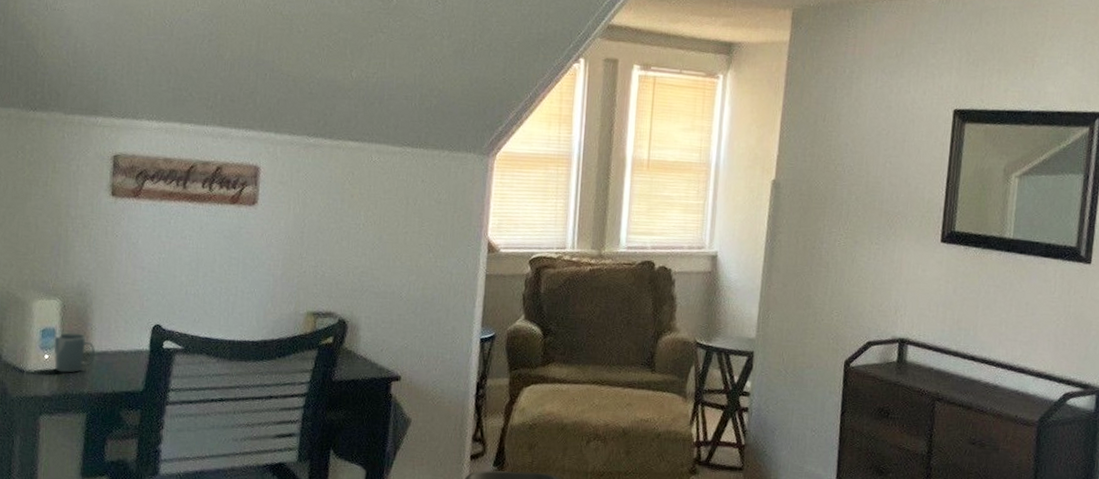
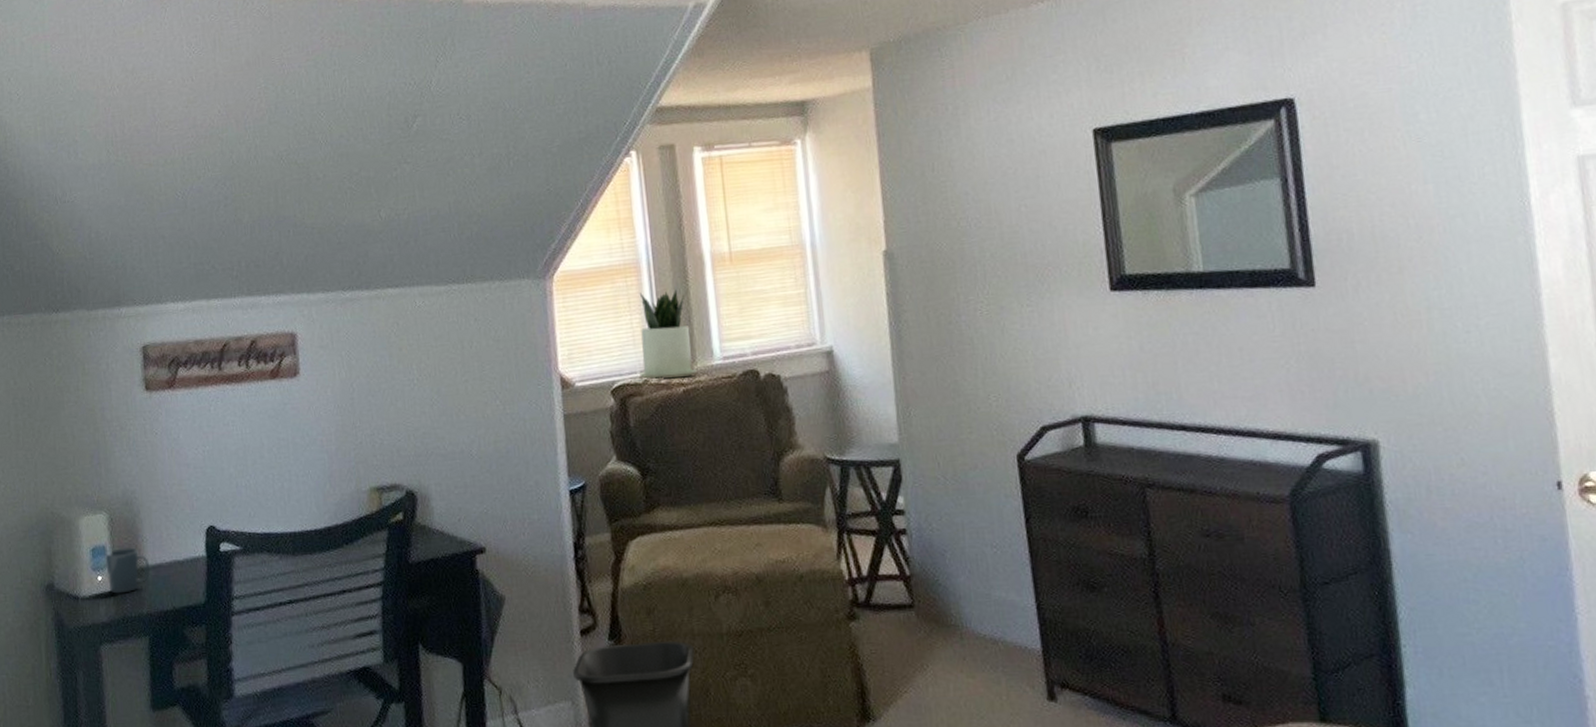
planter: none [554,181,605,259] -> present [638,289,698,379]

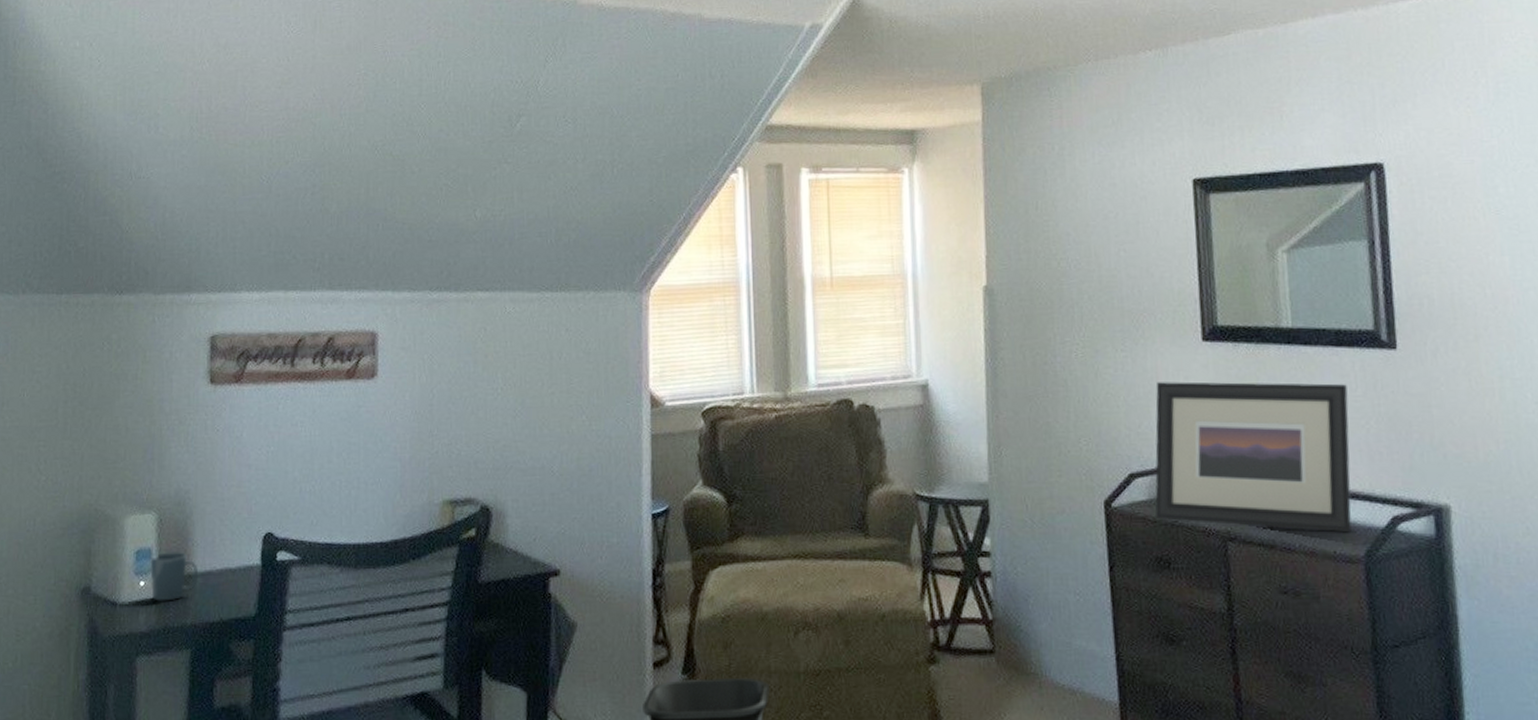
planter: present [638,289,698,379] -> none [730,312,792,404]
picture frame: none [1064,325,1275,473] -> present [1155,381,1352,533]

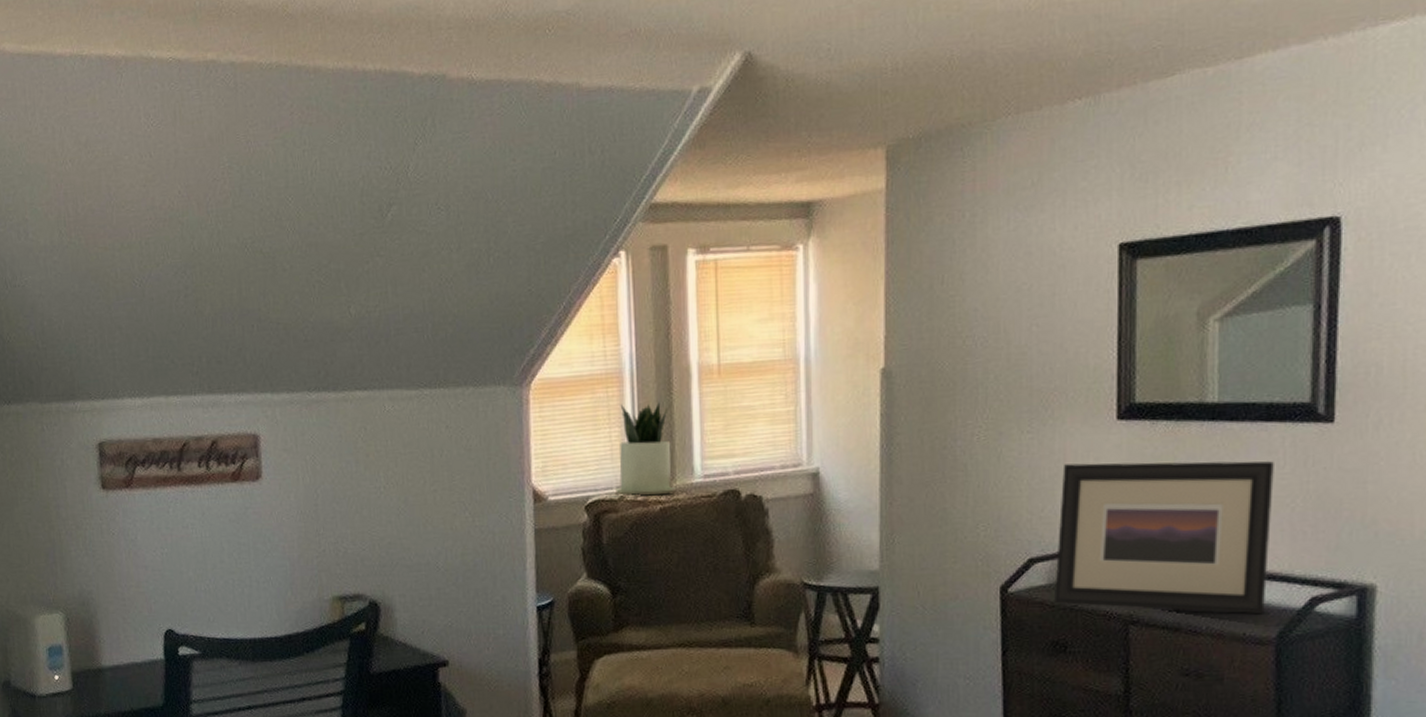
mug: present [149,552,198,601] -> none [61,648,107,693]
planter: none [730,312,792,404] -> present [614,402,677,496]

